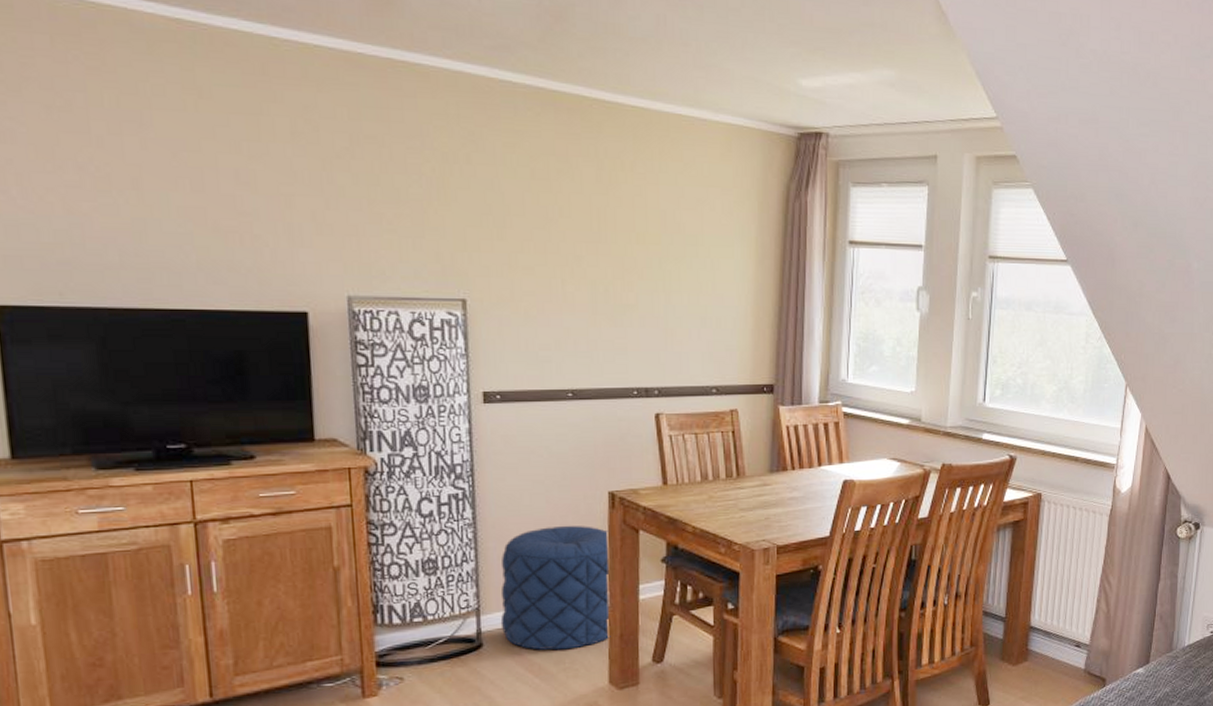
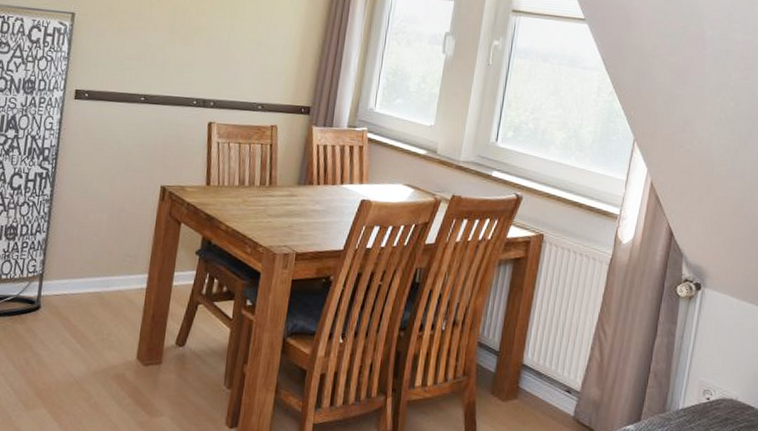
pouf: present [500,525,611,651] -> none [57,210,156,322]

